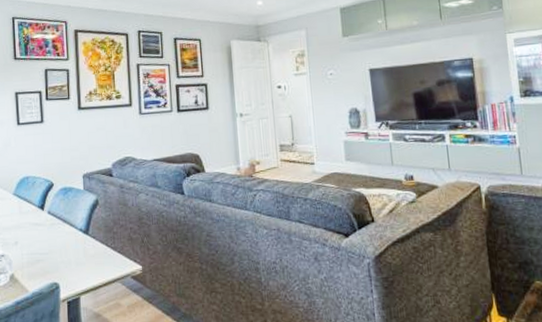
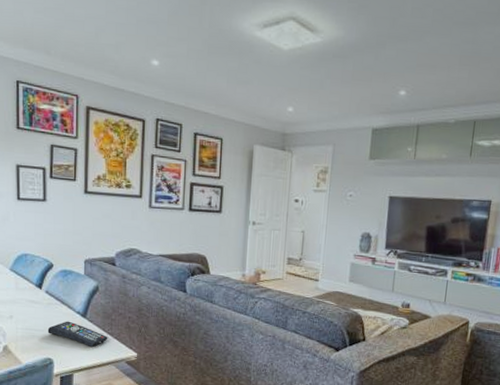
remote control: none [52,240,112,265] -> present [47,321,108,347]

